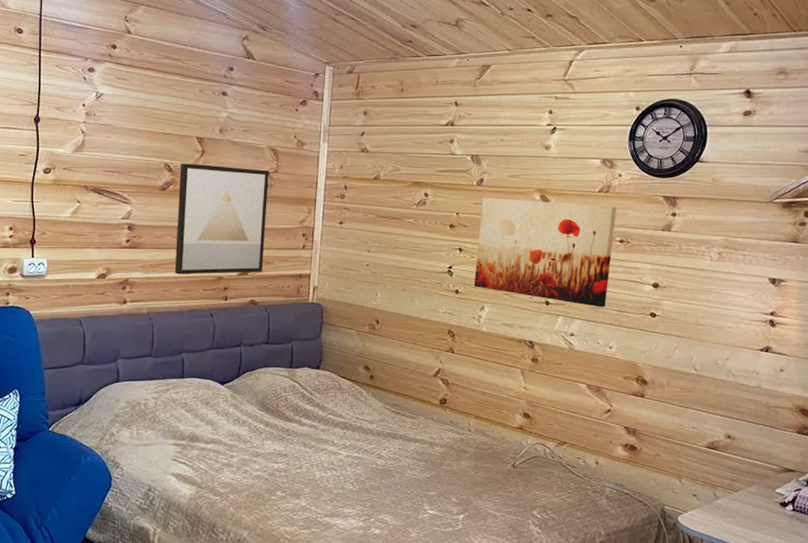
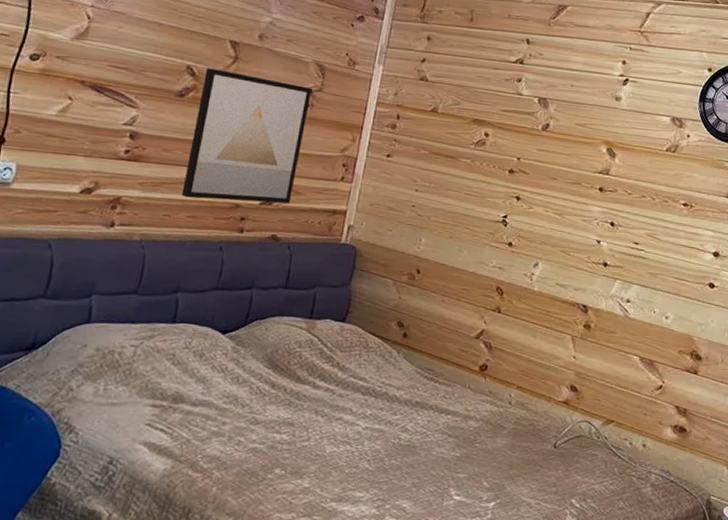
wall art: present [473,197,617,307] -> none [529,144,683,274]

